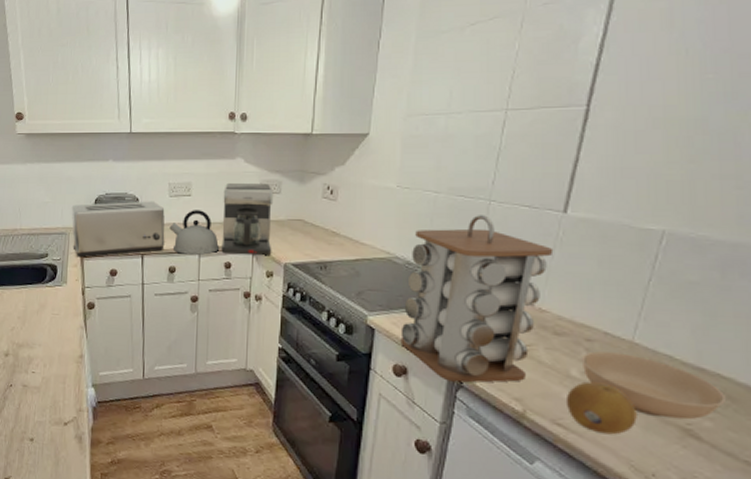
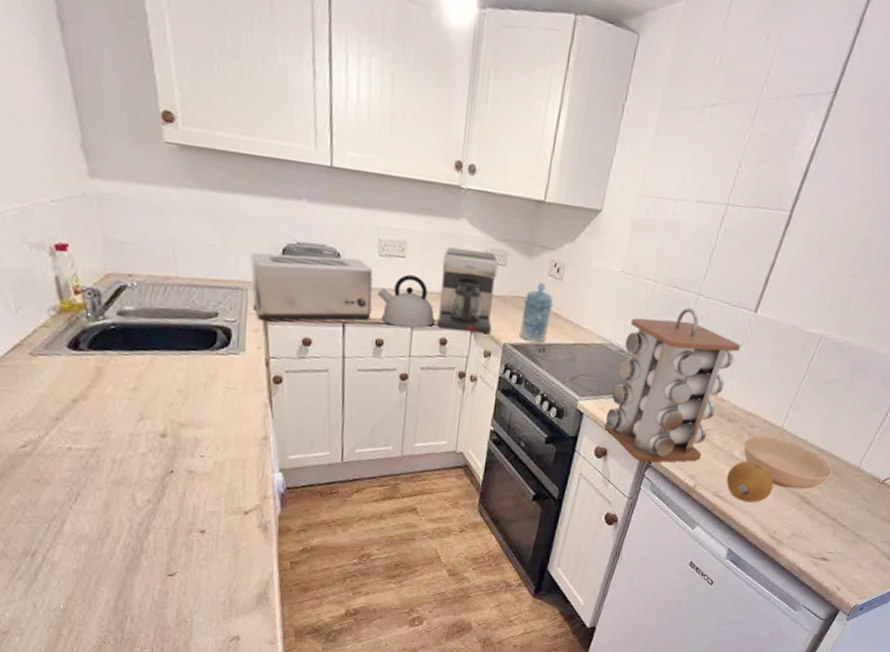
canister: none [300,204,330,261] -> present [520,282,554,343]

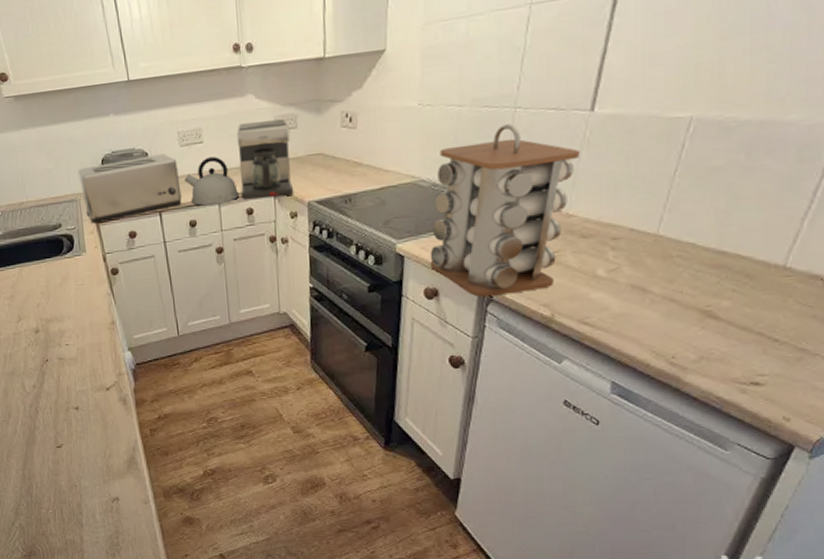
canister: present [520,282,554,343] -> none [321,135,352,196]
fruit: present [726,461,774,503] -> none [592,278,659,326]
bowl: present [743,435,833,490] -> none [607,246,745,304]

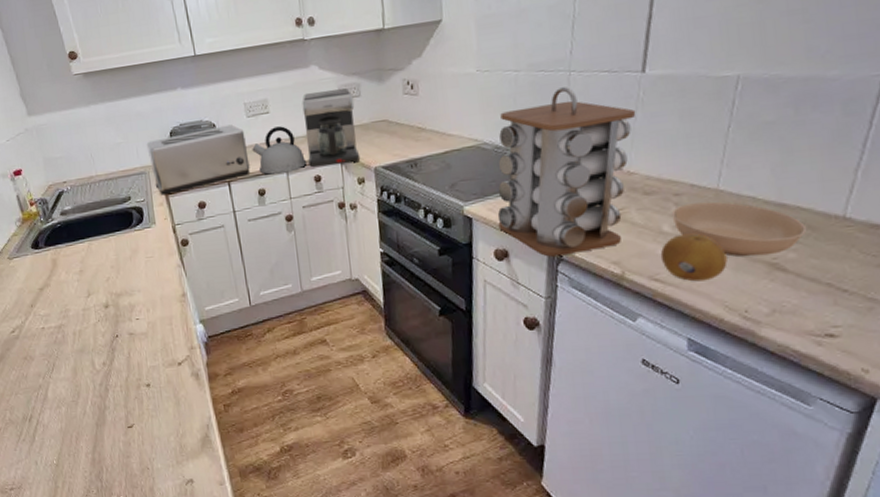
fruit: none [592,278,659,326] -> present [660,233,727,282]
bowl: none [607,246,745,304] -> present [671,201,808,257]

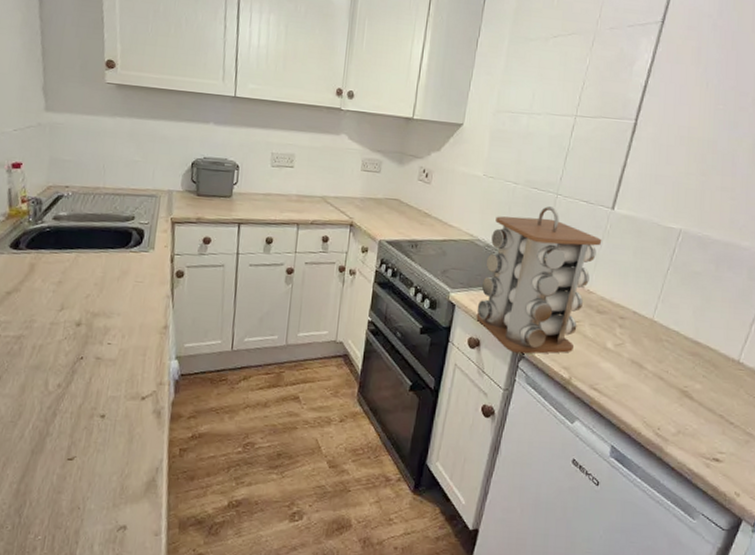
toaster: present [146,124,251,194] -> none [163,166,266,223]
kettle: present [252,126,307,175] -> none [269,182,319,228]
coffee maker: present [301,87,361,168] -> none [320,157,374,232]
fruit: present [660,233,727,282] -> none [601,353,651,397]
bowl: present [671,201,808,257] -> none [615,327,712,383]

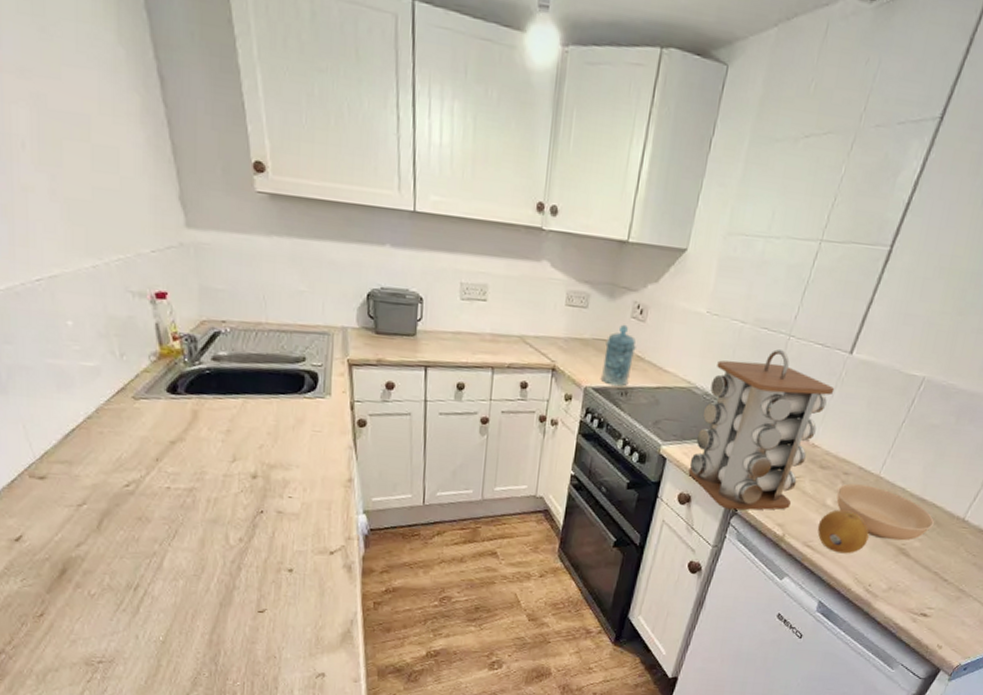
canister: none [394,186,424,240] -> present [601,324,636,387]
fruit: none [601,353,651,397] -> present [817,510,869,554]
bowl: none [615,327,712,383] -> present [836,483,935,541]

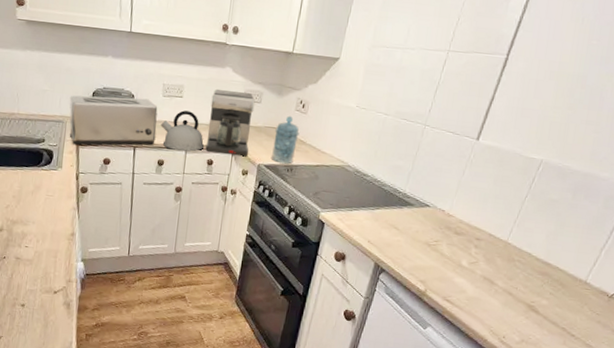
toaster: none [335,298,455,365] -> present [69,95,158,145]
kettle: none [459,318,517,372] -> present [161,110,205,152]
coffee maker: none [518,289,581,378] -> present [205,89,255,157]
spice rack: present [688,349,835,510] -> none [343,136,465,269]
fruit: present [817,510,869,554] -> none [455,270,501,309]
bowl: present [836,483,935,541] -> none [470,247,560,299]

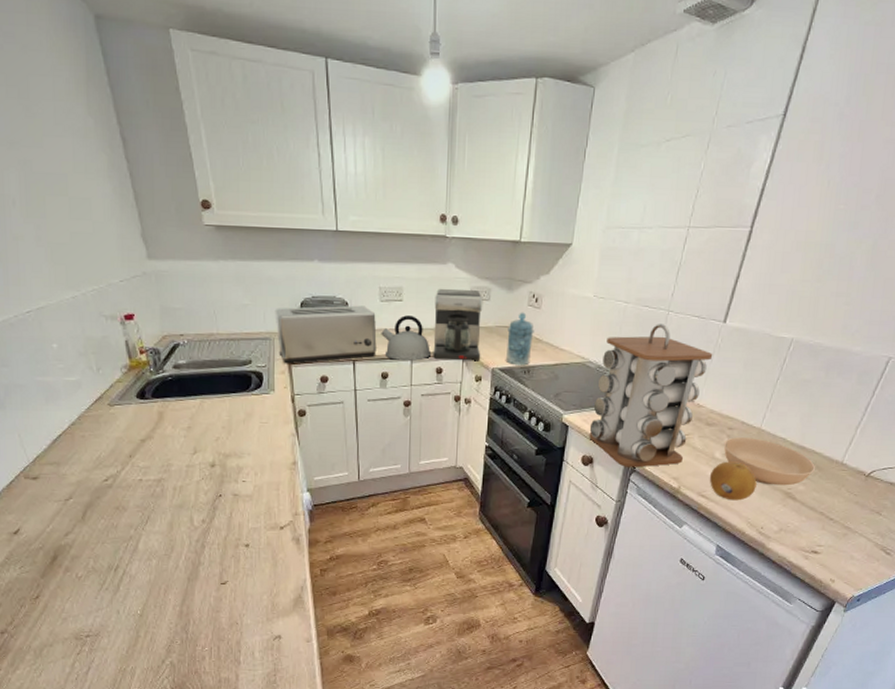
spice rack: none [343,136,465,269] -> present [589,324,713,468]
fruit: none [455,270,501,309] -> present [709,461,757,501]
bowl: none [470,247,560,299] -> present [723,437,816,486]

